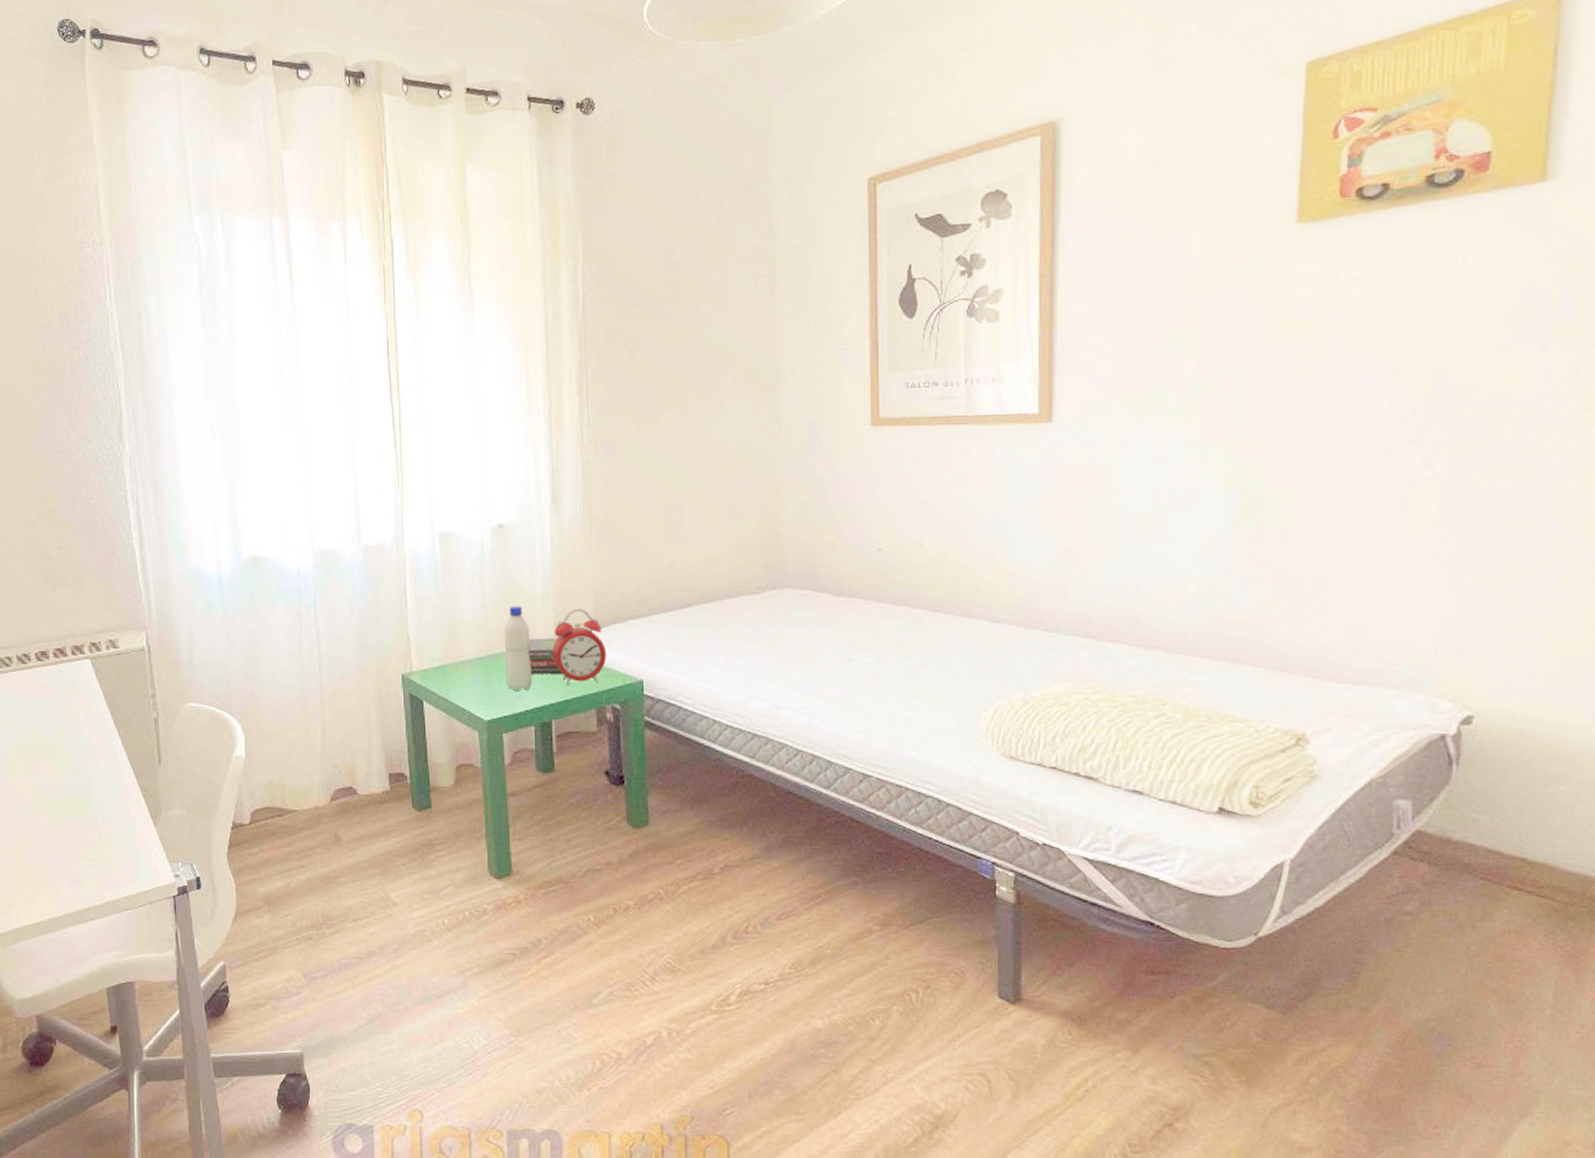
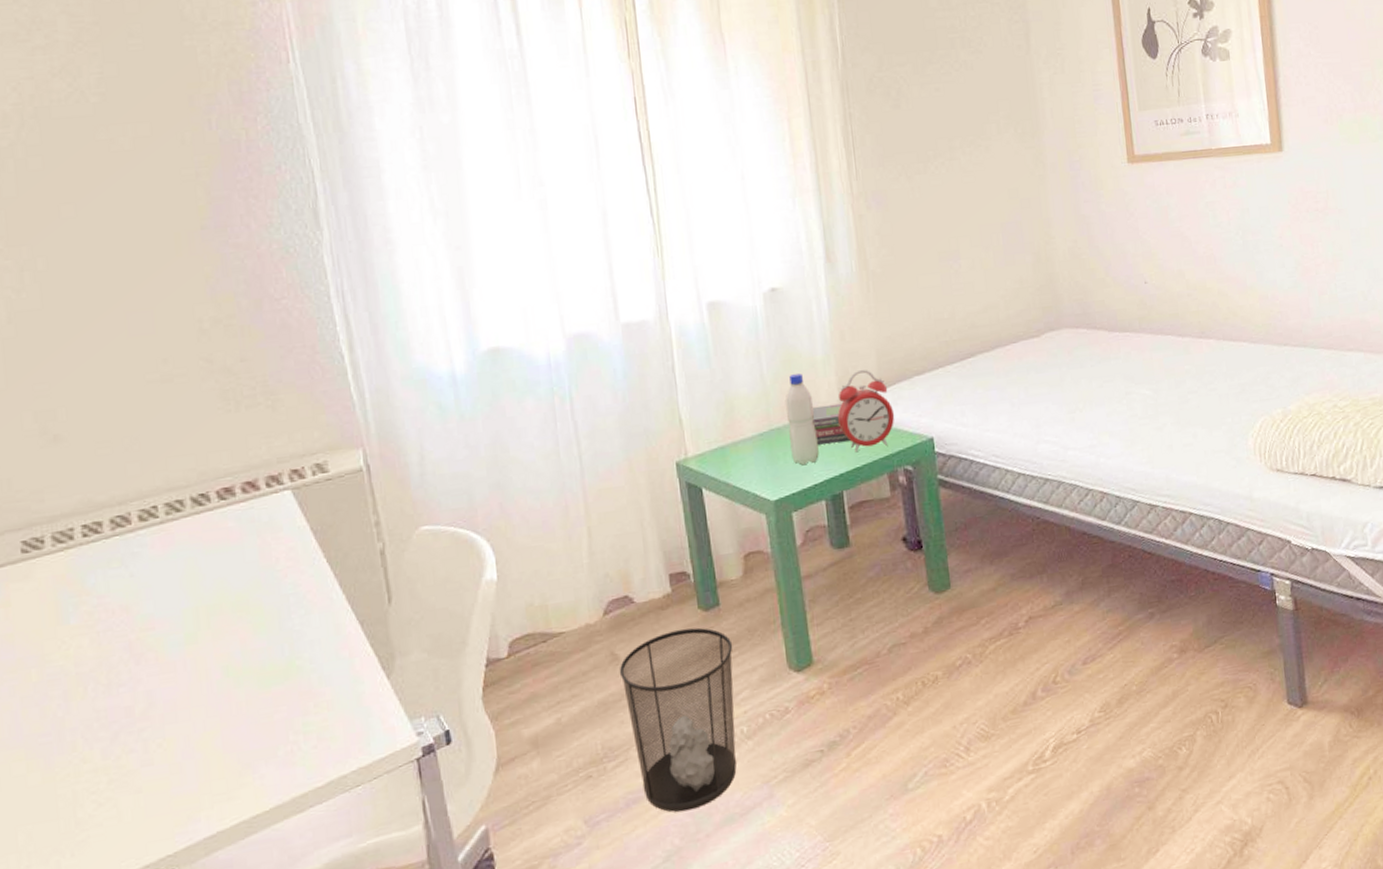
waste bin: none [340,824,441,984] -> present [619,627,737,812]

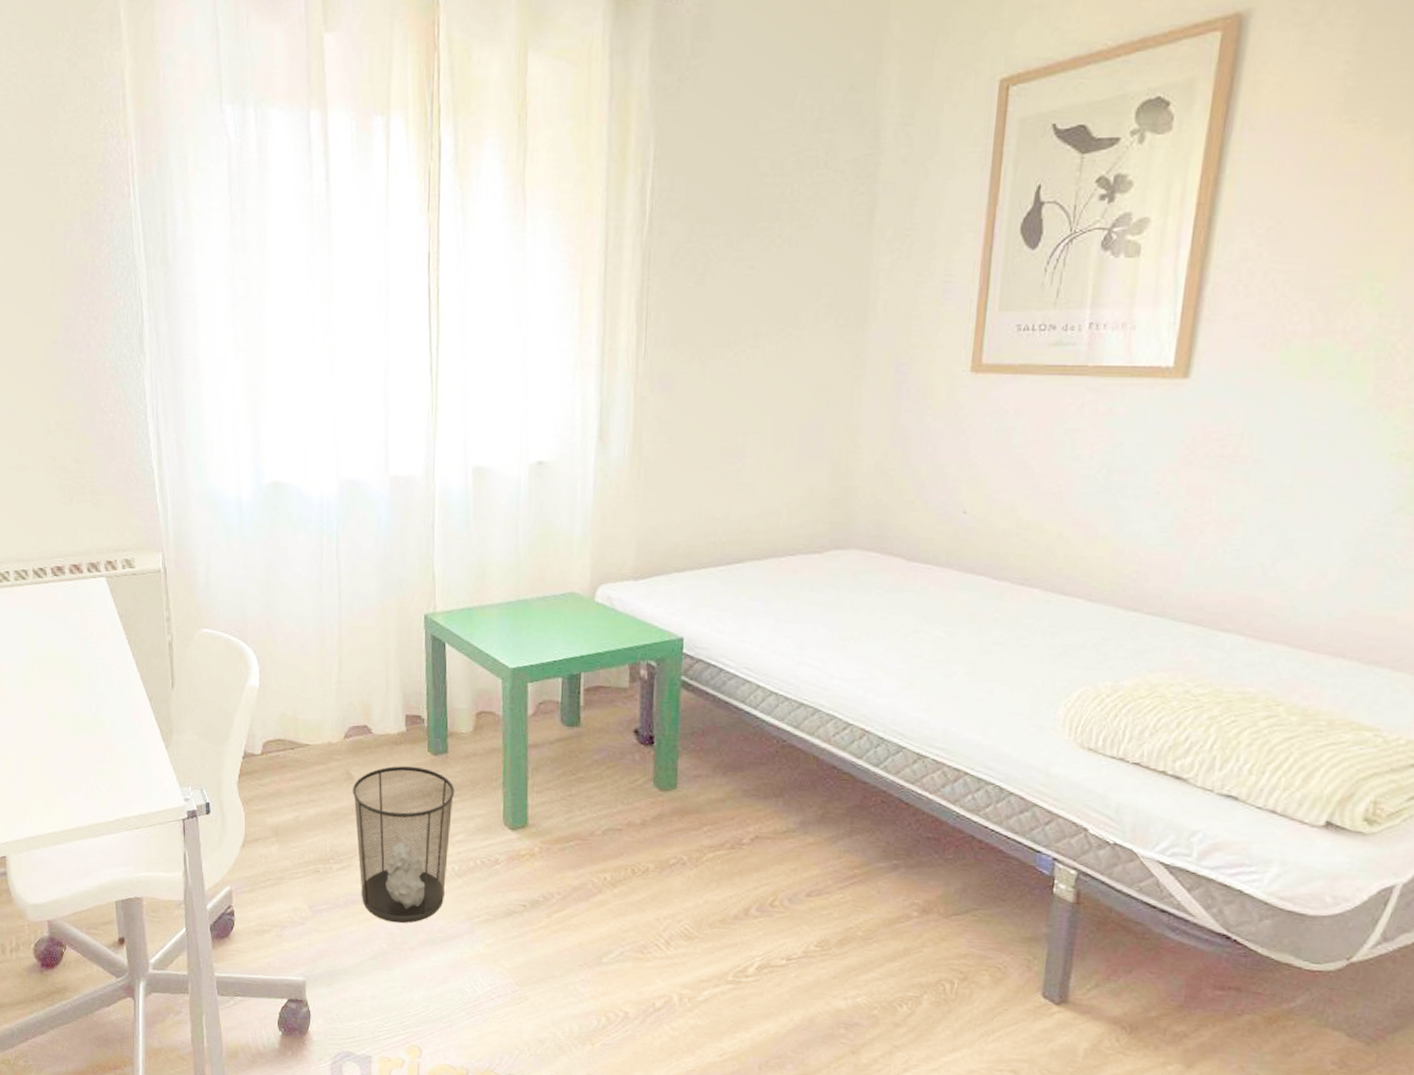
water bottle: present [785,373,819,466] -> none [535,550,565,641]
books: present [812,403,851,445] -> none [561,585,596,625]
alarm clock: present [837,370,895,453] -> none [585,557,646,638]

